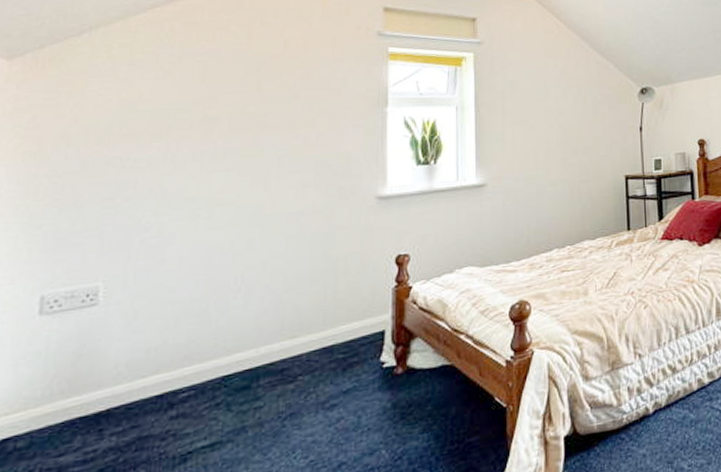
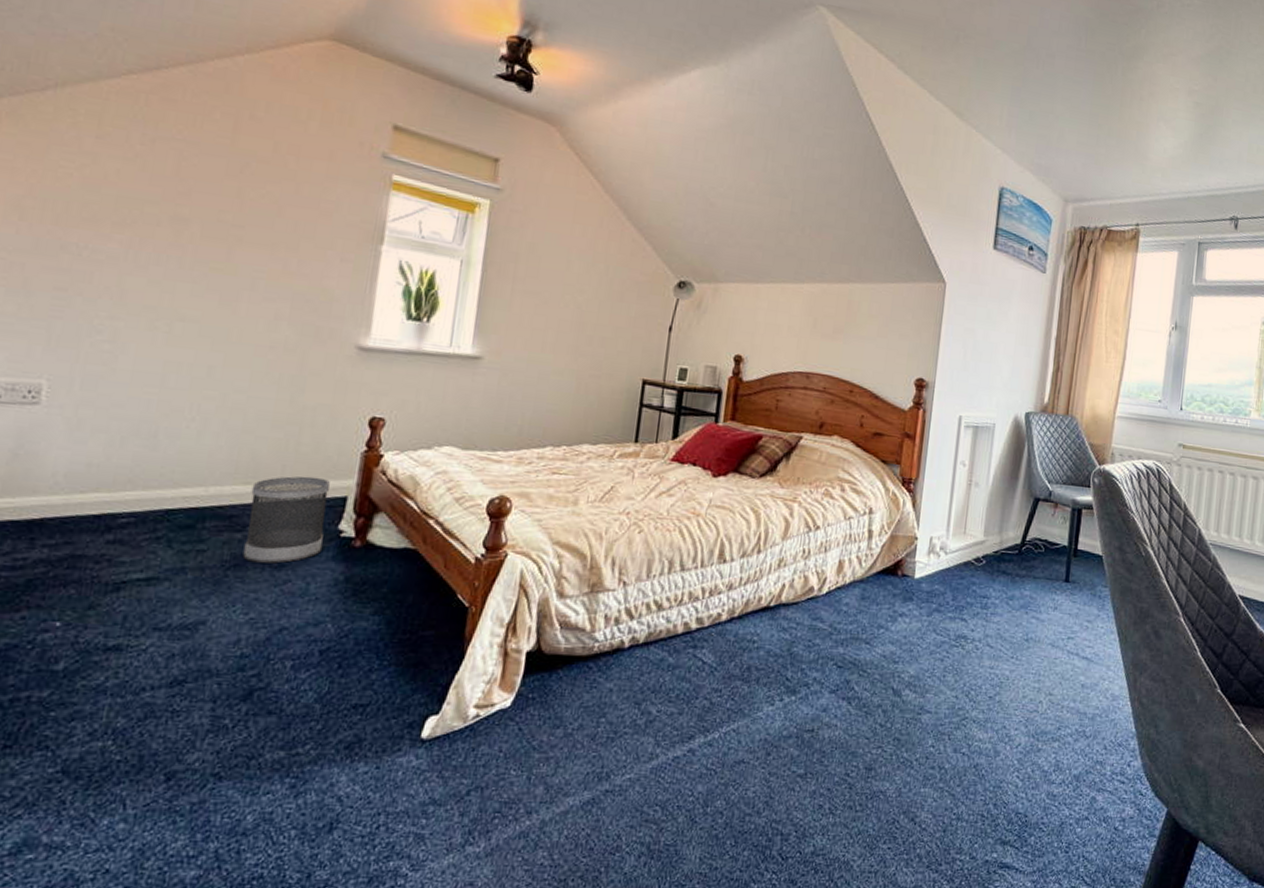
wastebasket: none [297,318,369,408] -> present [243,476,330,564]

